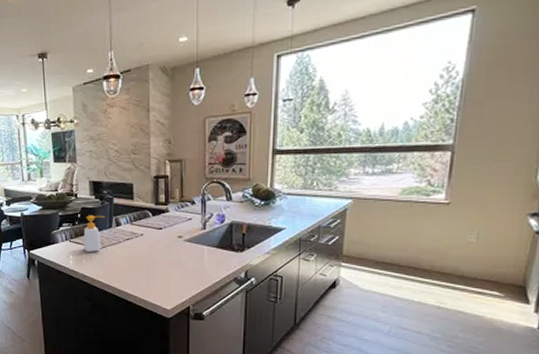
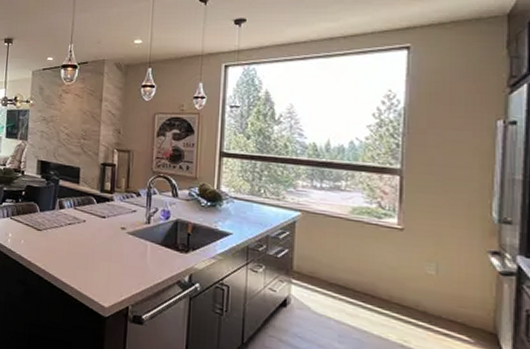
soap bottle: present [83,215,106,252] -> none [24,194,50,233]

